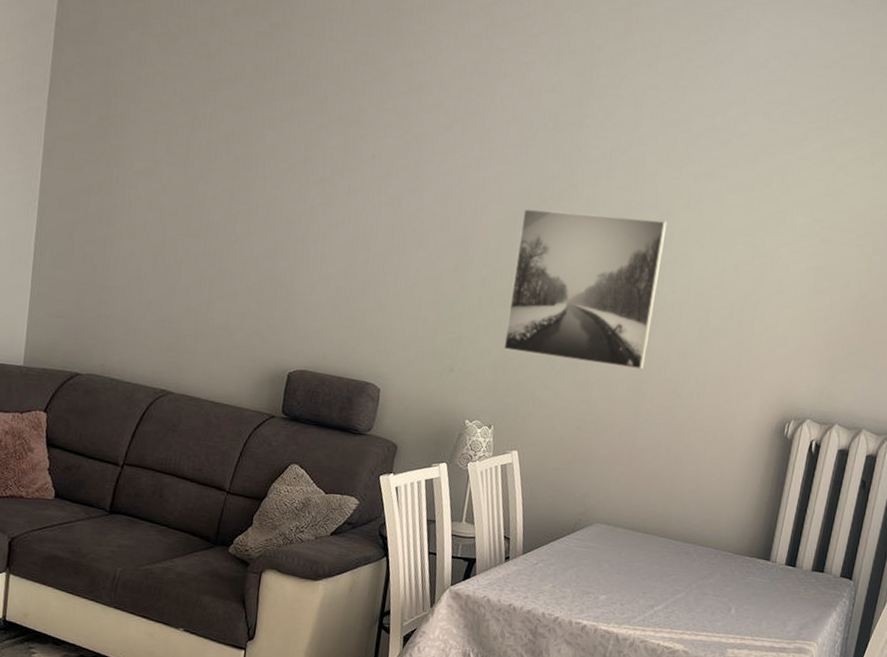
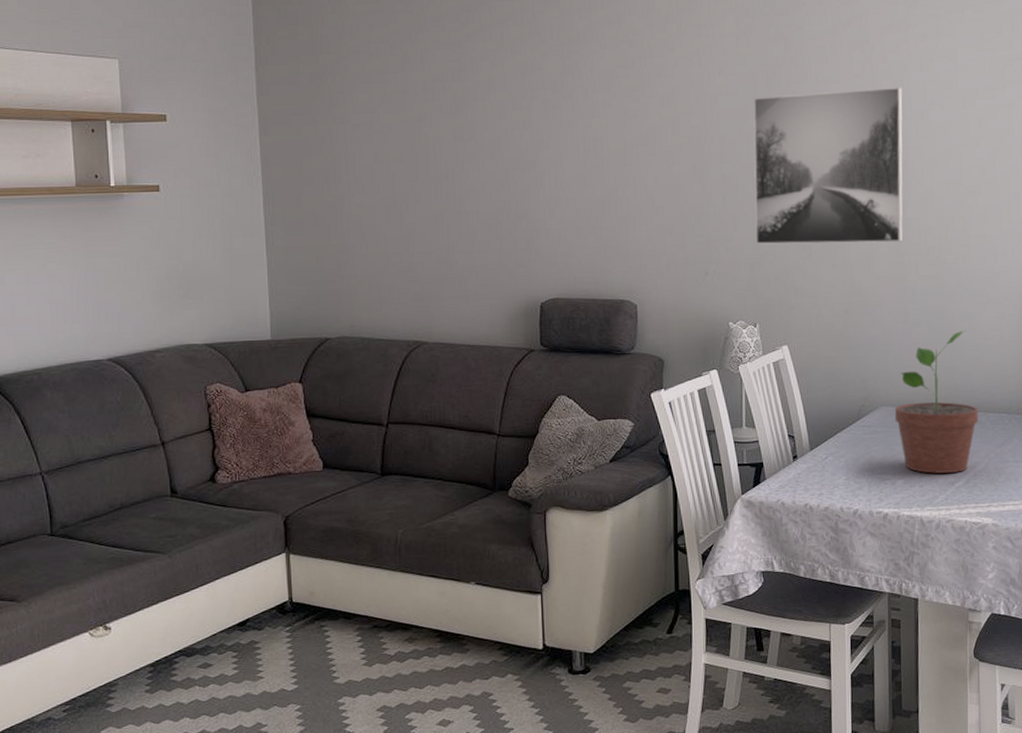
potted plant: none [607,463,690,597] -> present [894,330,979,474]

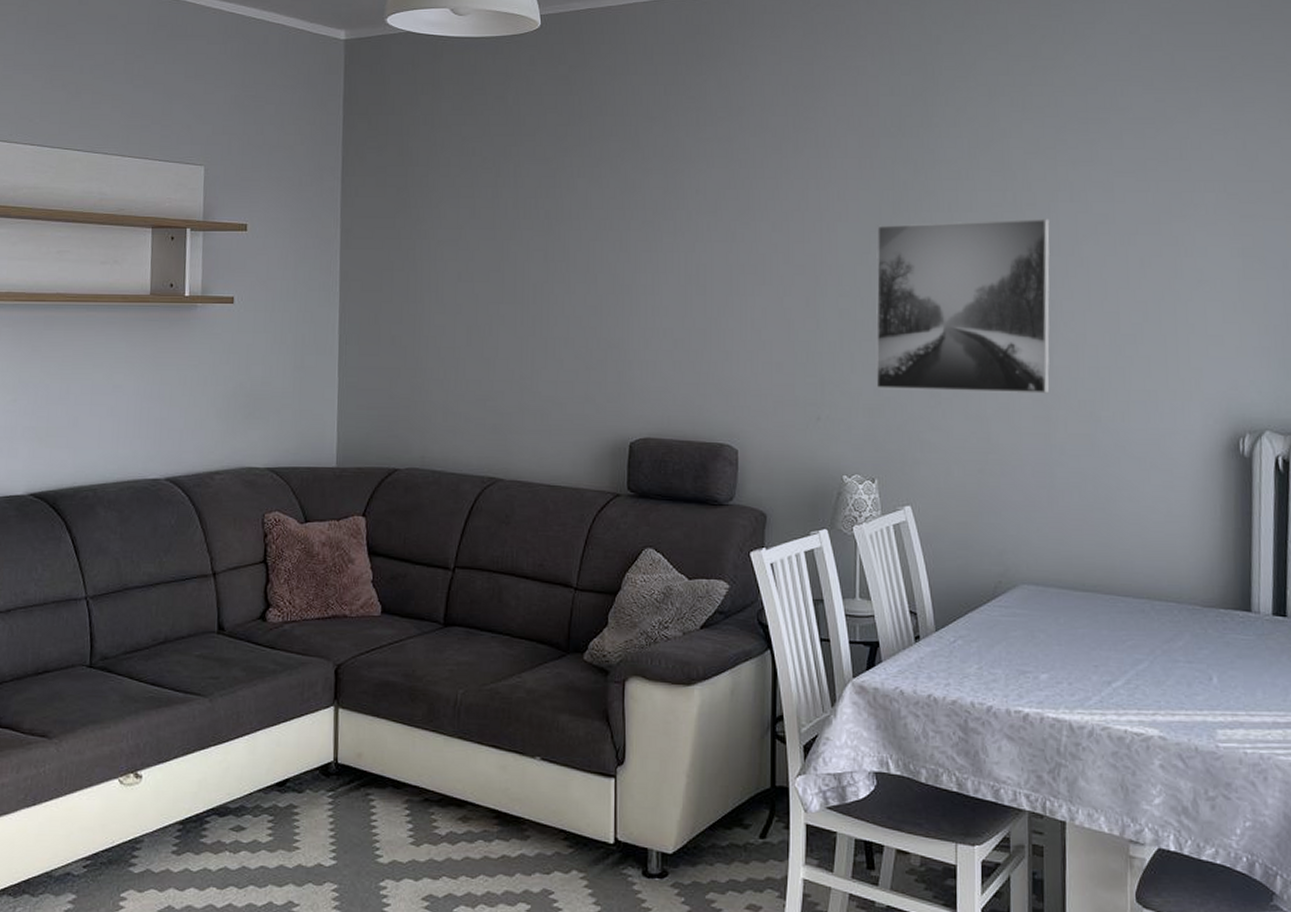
potted plant: present [894,330,979,474] -> none [1037,500,1142,670]

